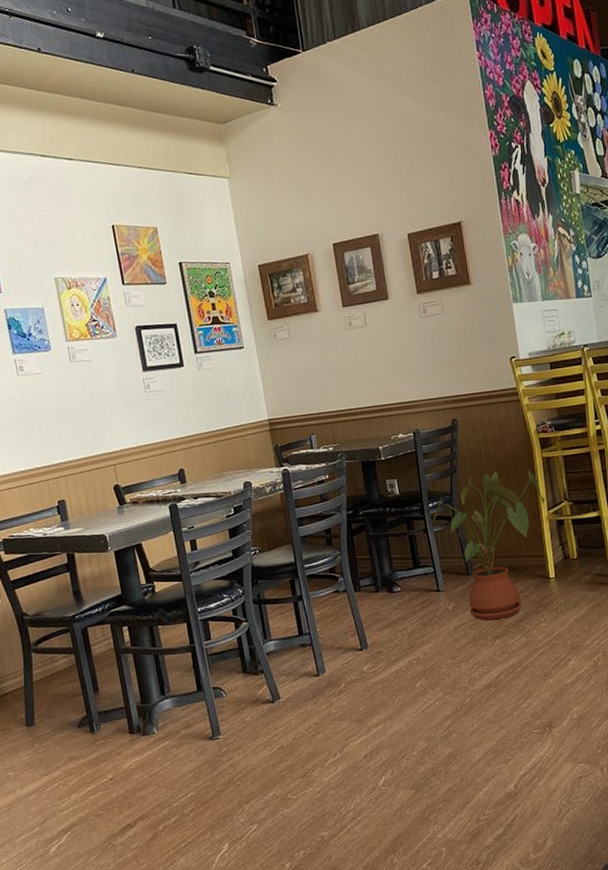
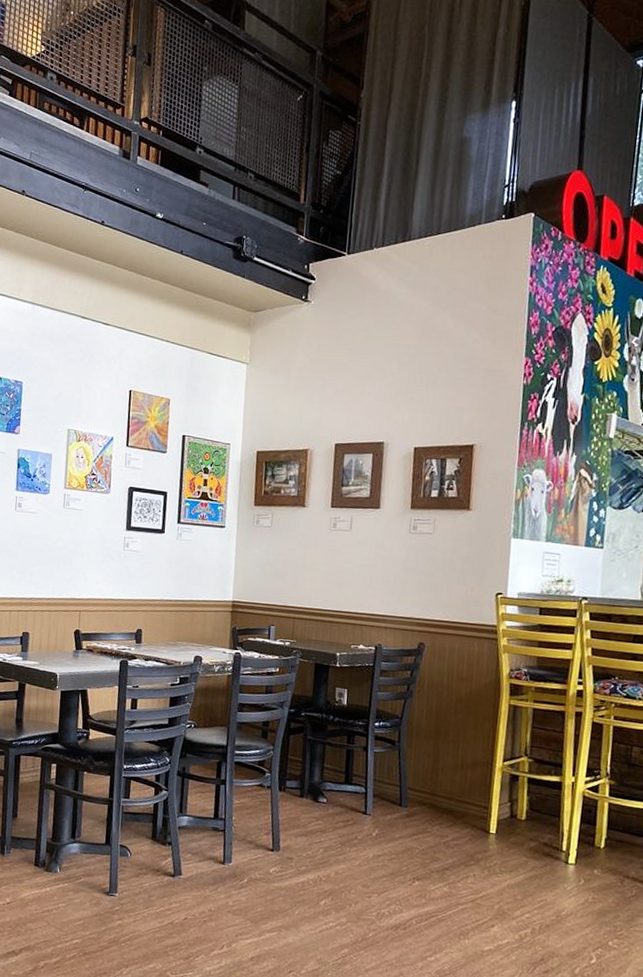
house plant: present [432,470,545,621] -> none [374,705,502,862]

